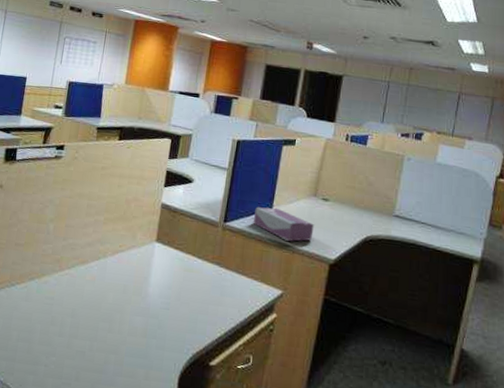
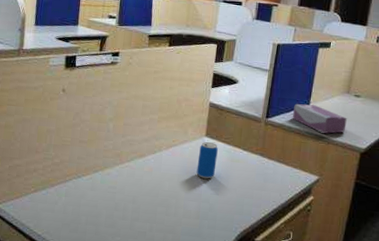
beverage can: none [144,248,170,291] -> present [196,142,218,179]

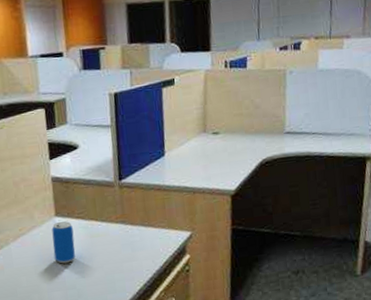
tissue box: present [292,103,347,134] -> none [147,153,210,183]

